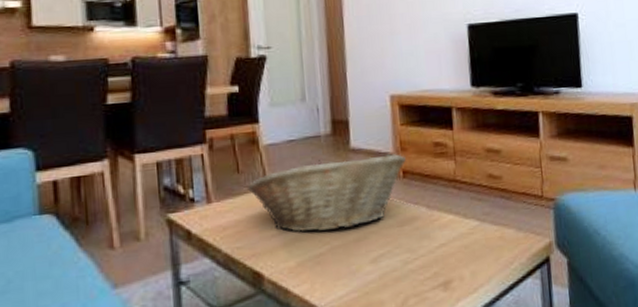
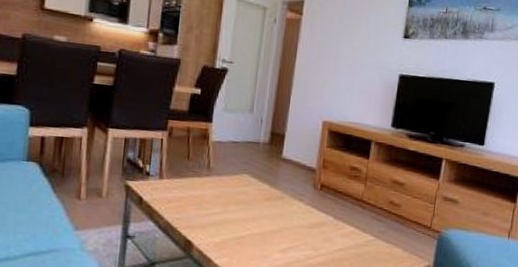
fruit basket: present [248,154,406,232] -> none [194,162,325,222]

